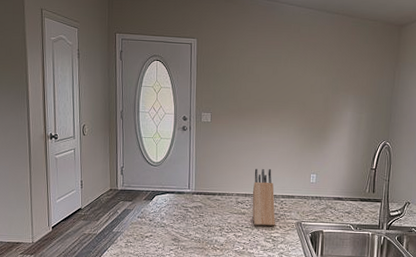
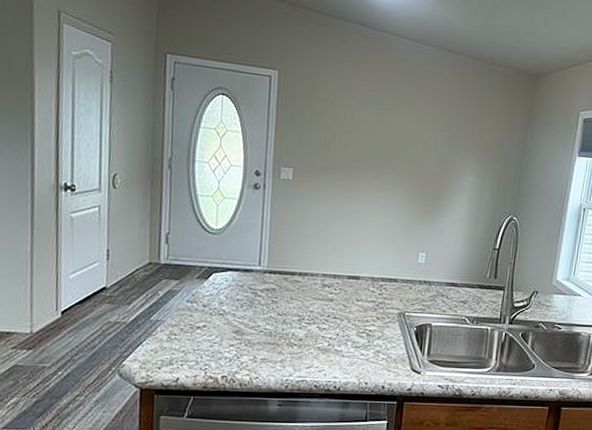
knife block: present [252,168,275,226] -> none [342,243,372,317]

